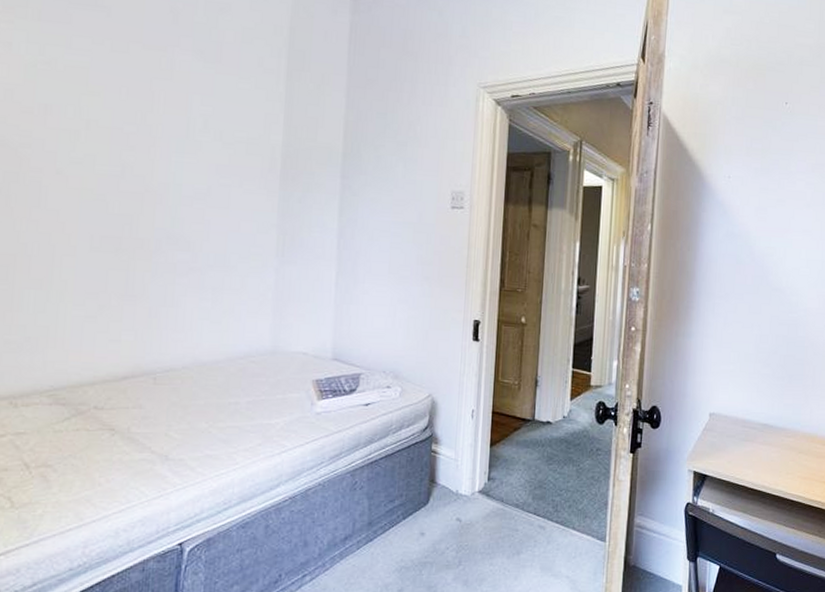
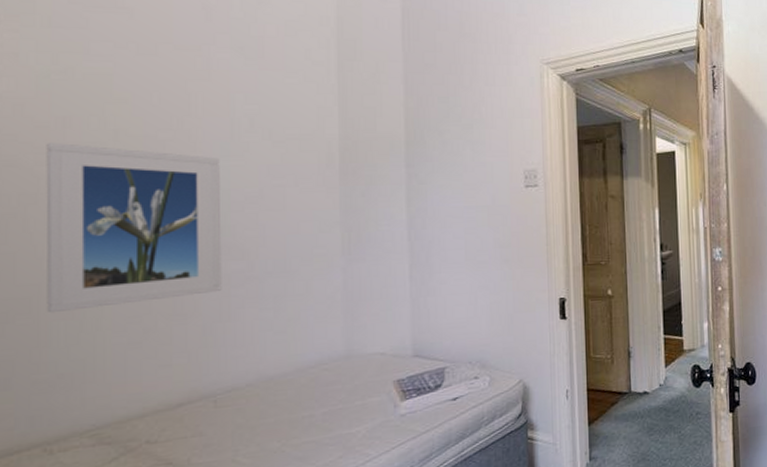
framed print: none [20,127,175,282] -> present [45,143,222,314]

